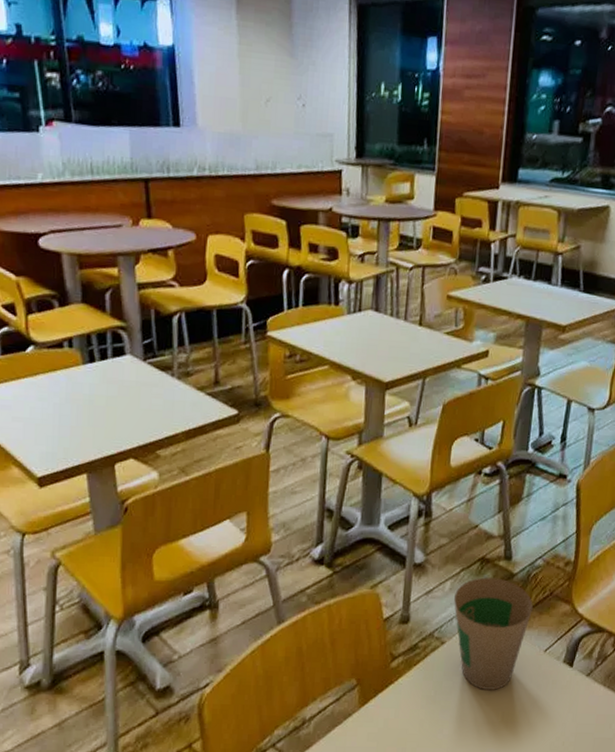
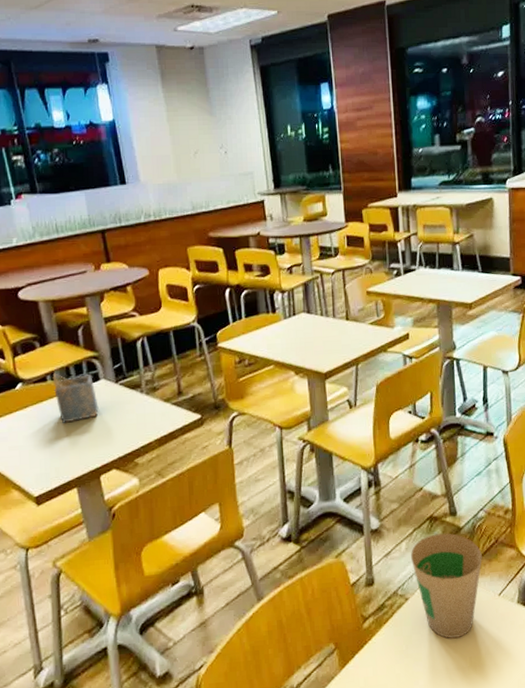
napkin holder: none [70,340,121,399] -> present [52,373,99,423]

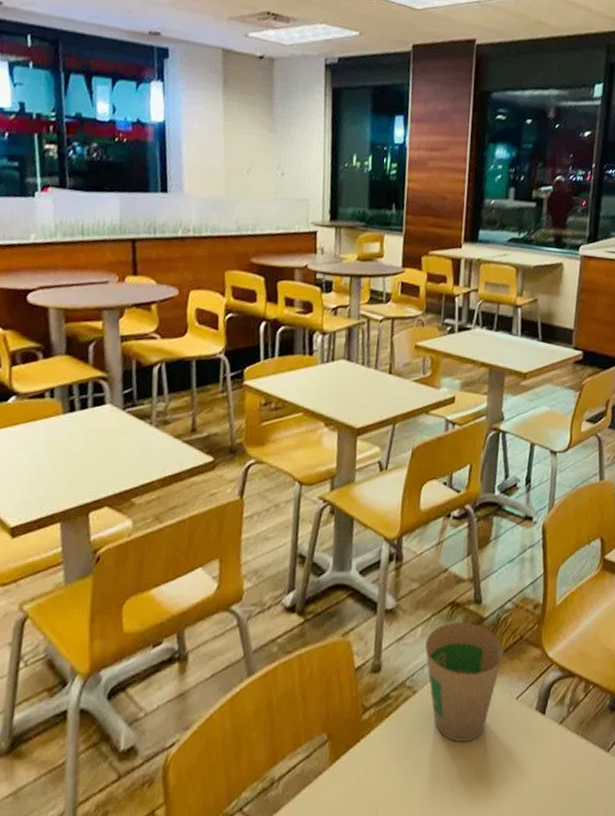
napkin holder: present [52,373,99,423] -> none [51,390,100,448]

